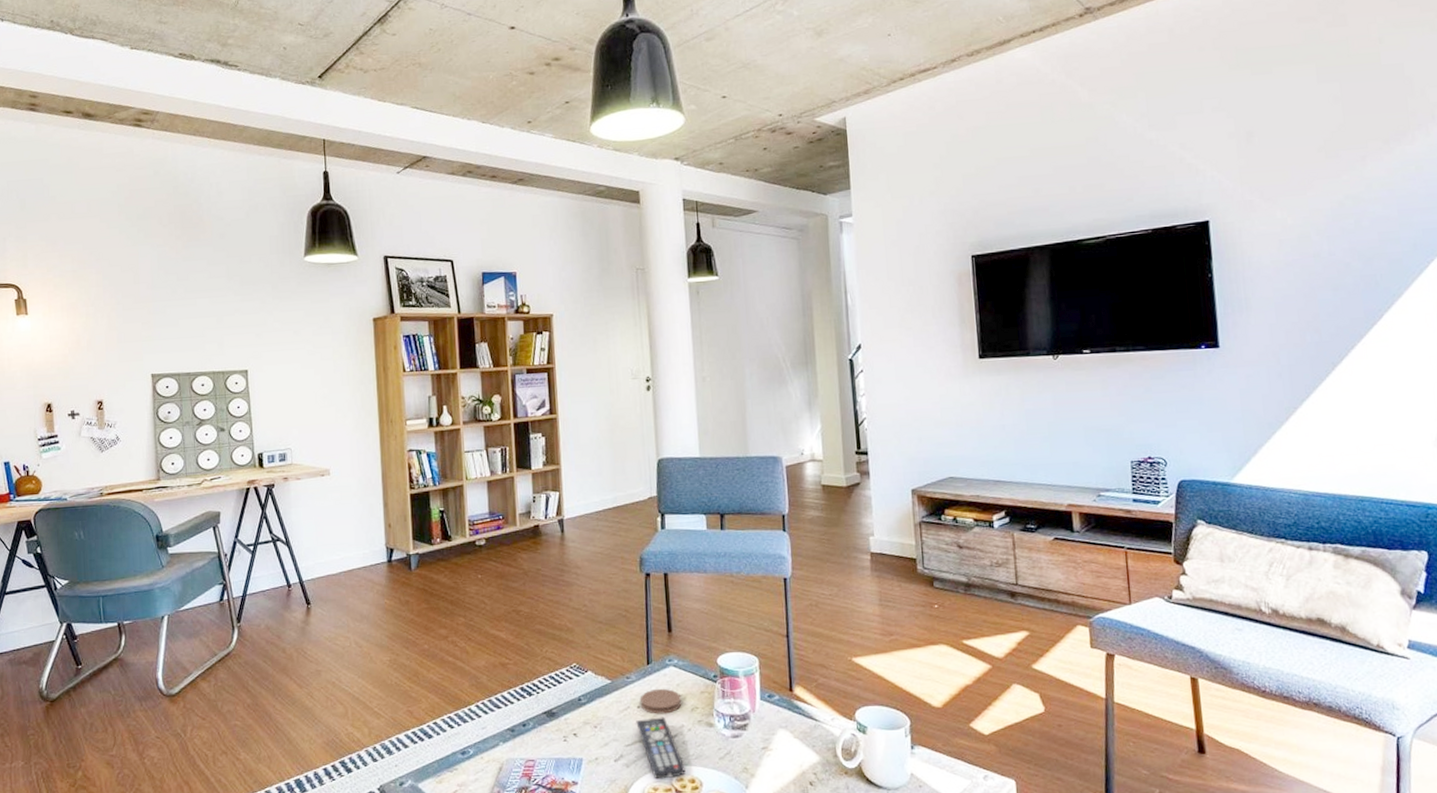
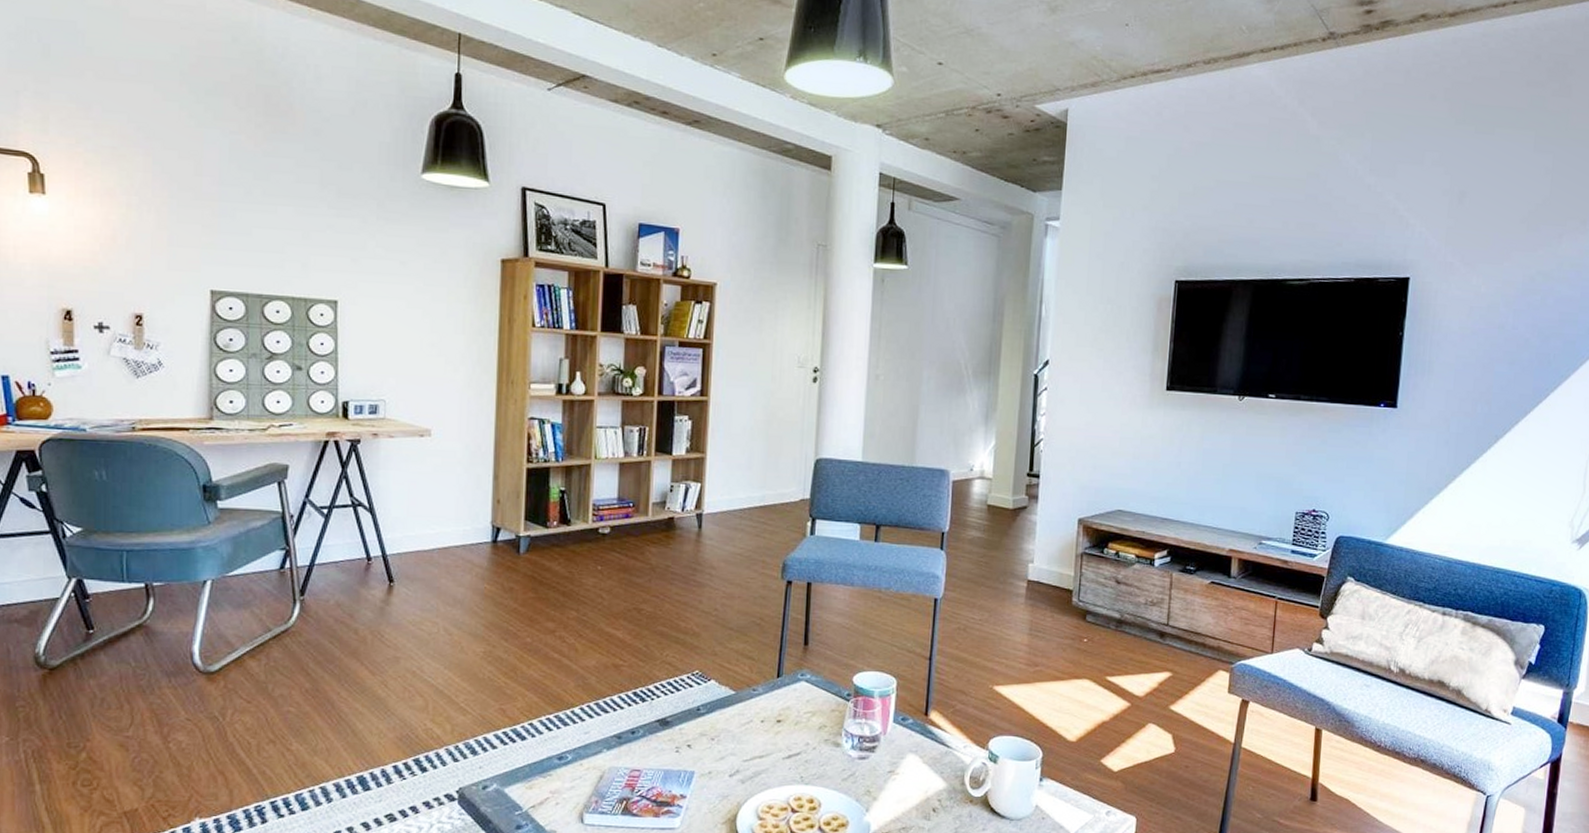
remote control: present [636,717,686,780] -> none [757,733,805,798]
coaster: present [639,688,682,714] -> none [764,703,810,731]

